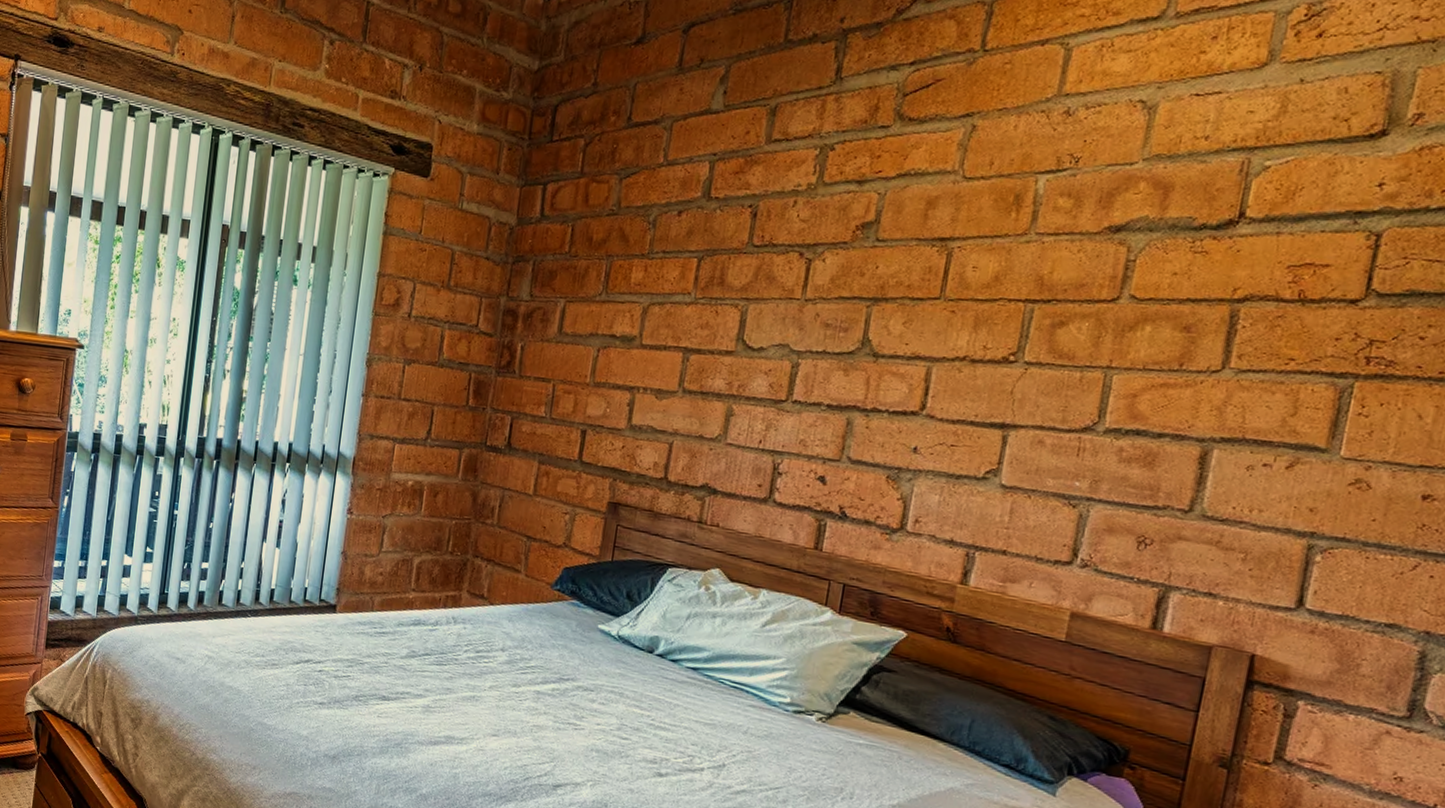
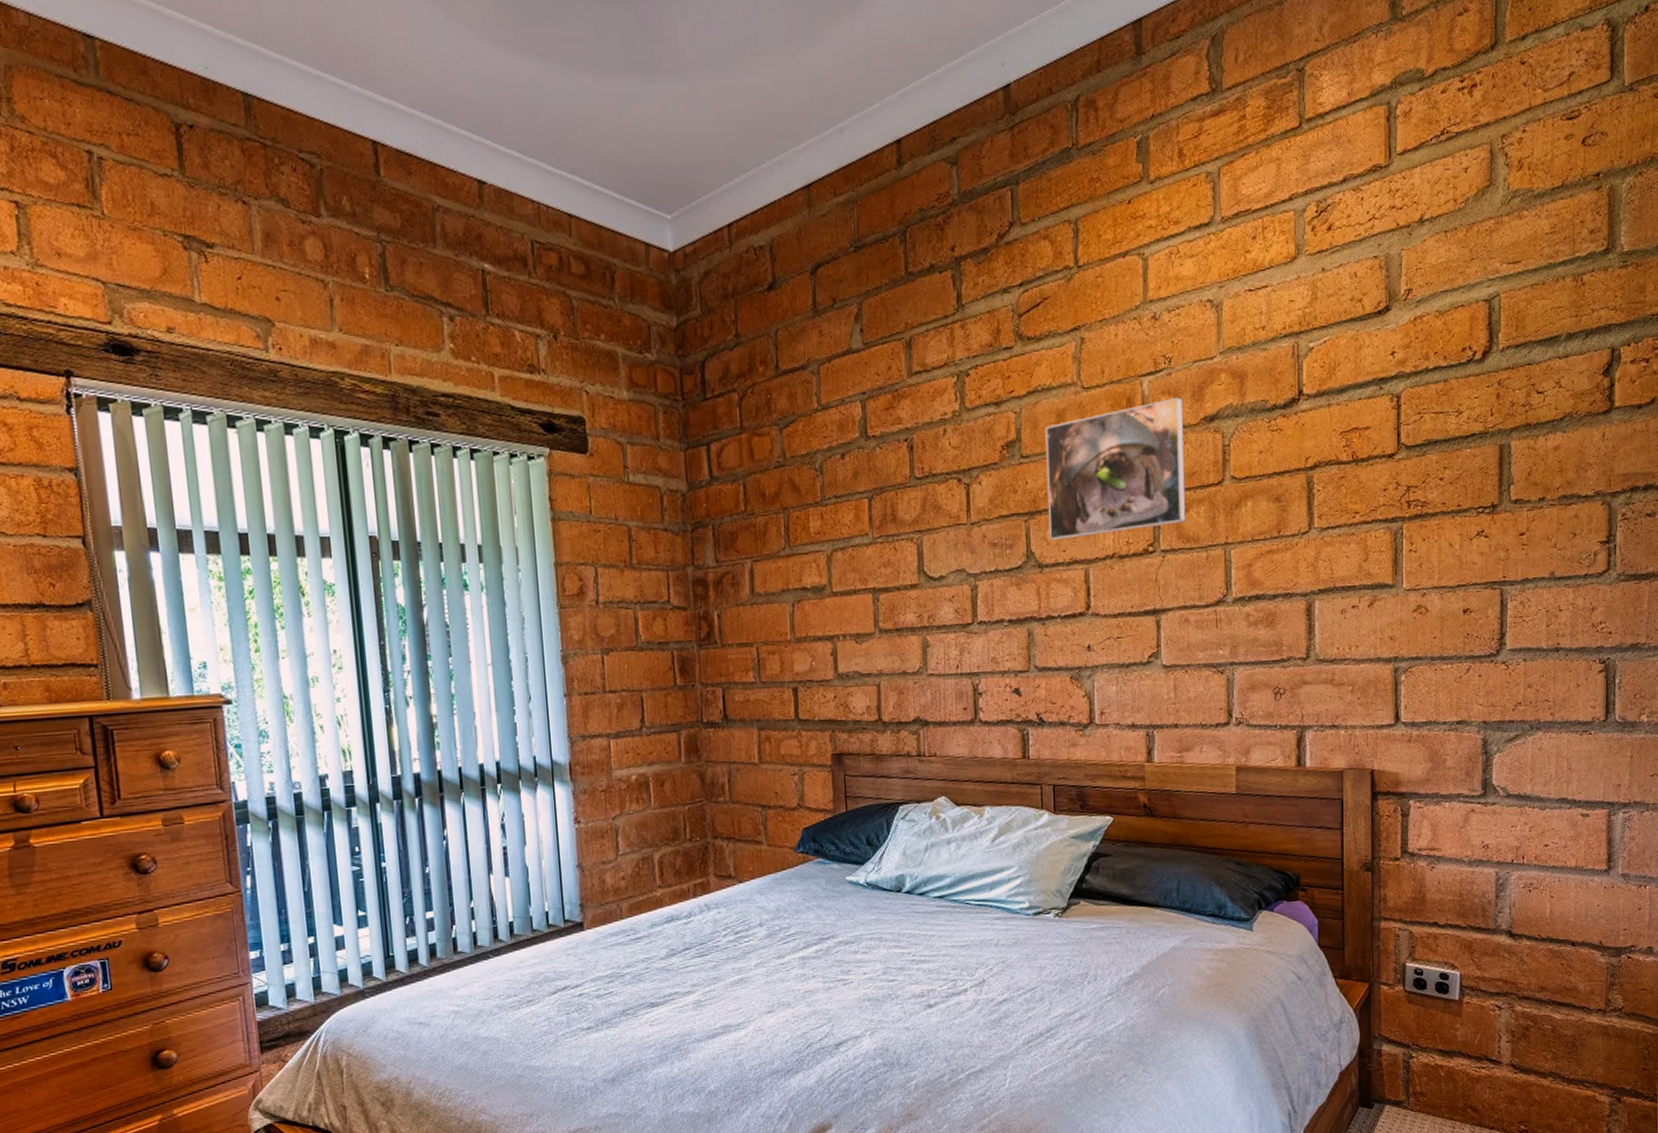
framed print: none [891,200,1086,337] -> present [1045,396,1186,541]

